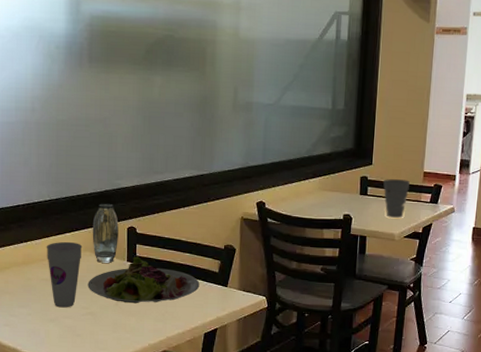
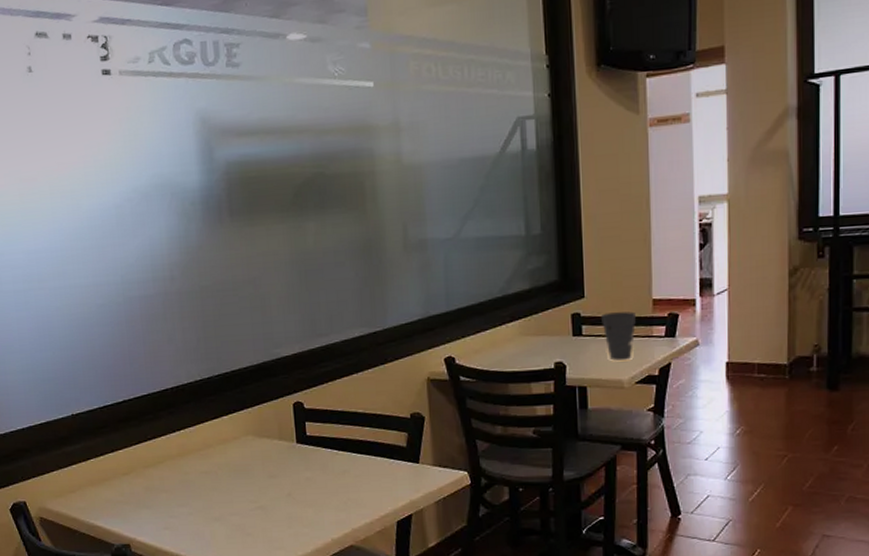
cup: present [46,241,83,308] -> none [202,425,243,504]
salad plate: present [87,256,200,304] -> none [253,436,386,492]
vase: present [92,203,119,263] -> none [252,377,284,447]

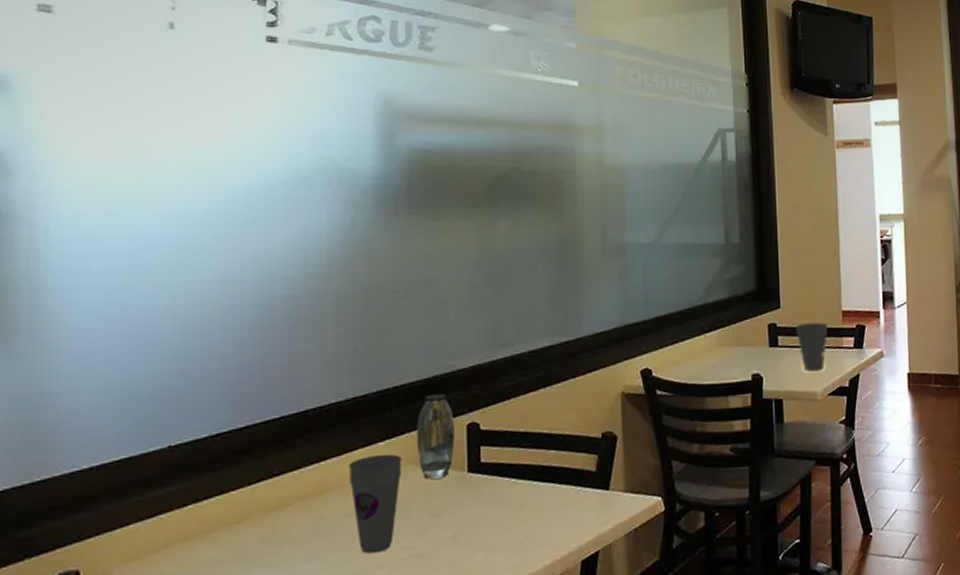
cup: none [202,425,243,504] -> present [348,453,403,554]
vase: none [252,377,284,447] -> present [416,393,454,479]

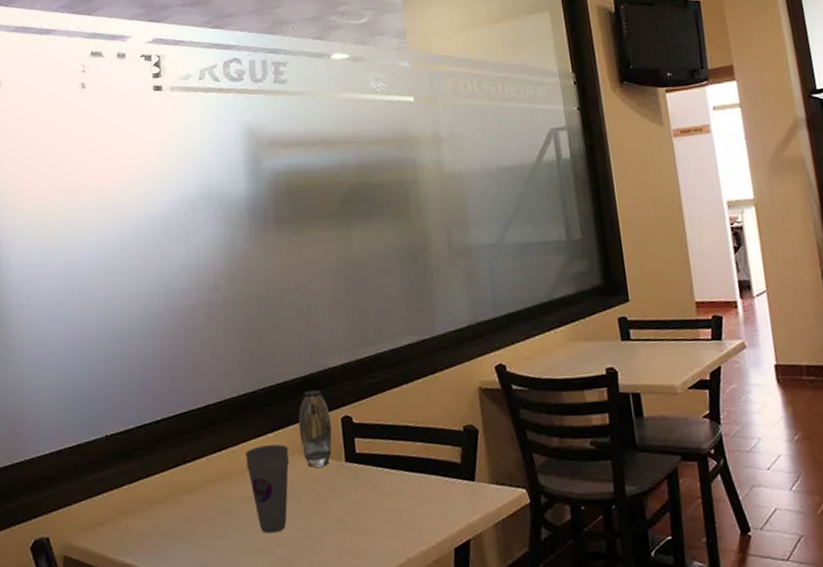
cup: present [796,322,827,372] -> none [647,314,682,365]

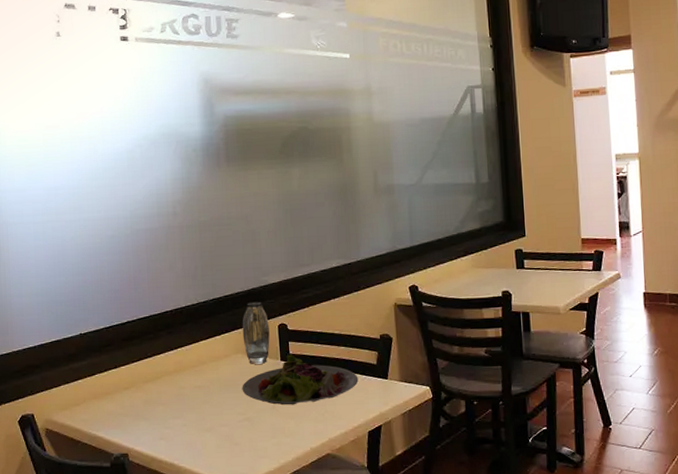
cup: present [245,444,289,534] -> none [197,344,234,416]
salad plate: none [299,453,440,518] -> present [242,354,359,405]

